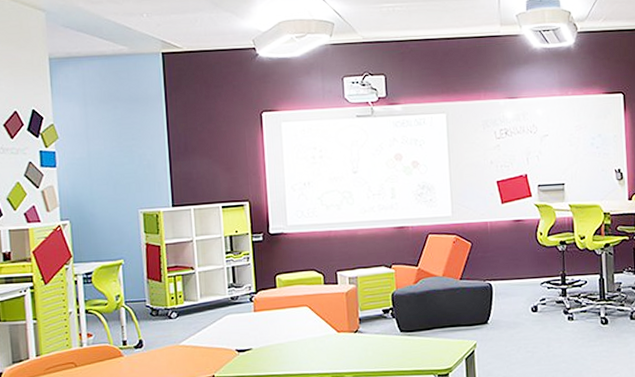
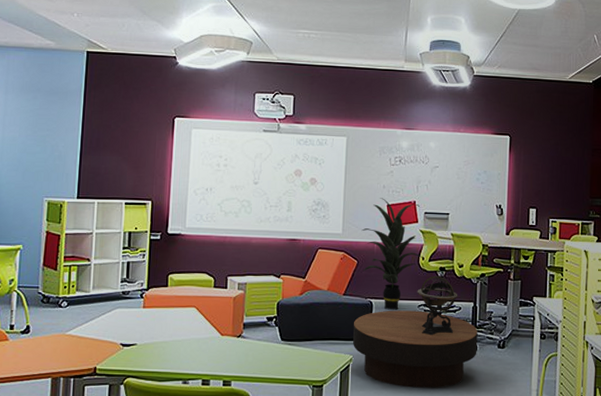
indoor plant: none [472,174,539,291] -> present [361,198,421,310]
coffee table: none [474,288,609,369] -> present [353,310,478,388]
armillary sphere: none [538,250,583,313] -> present [417,275,458,336]

